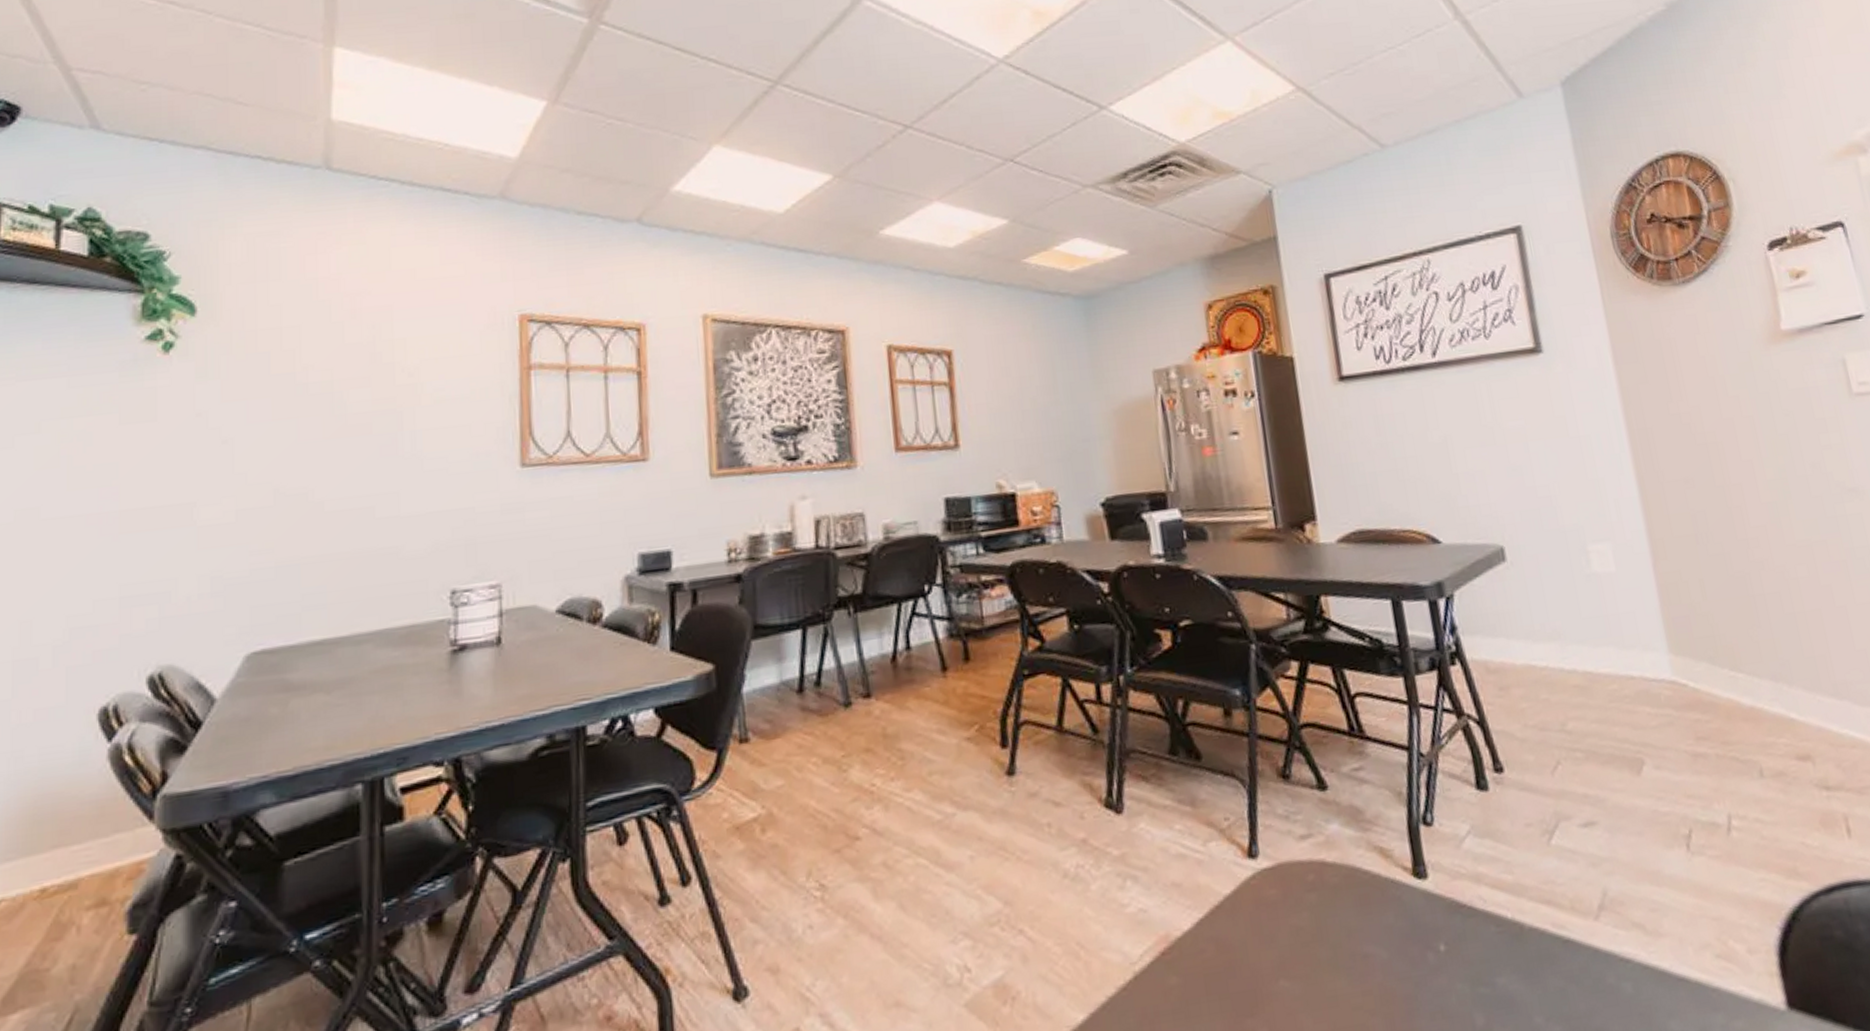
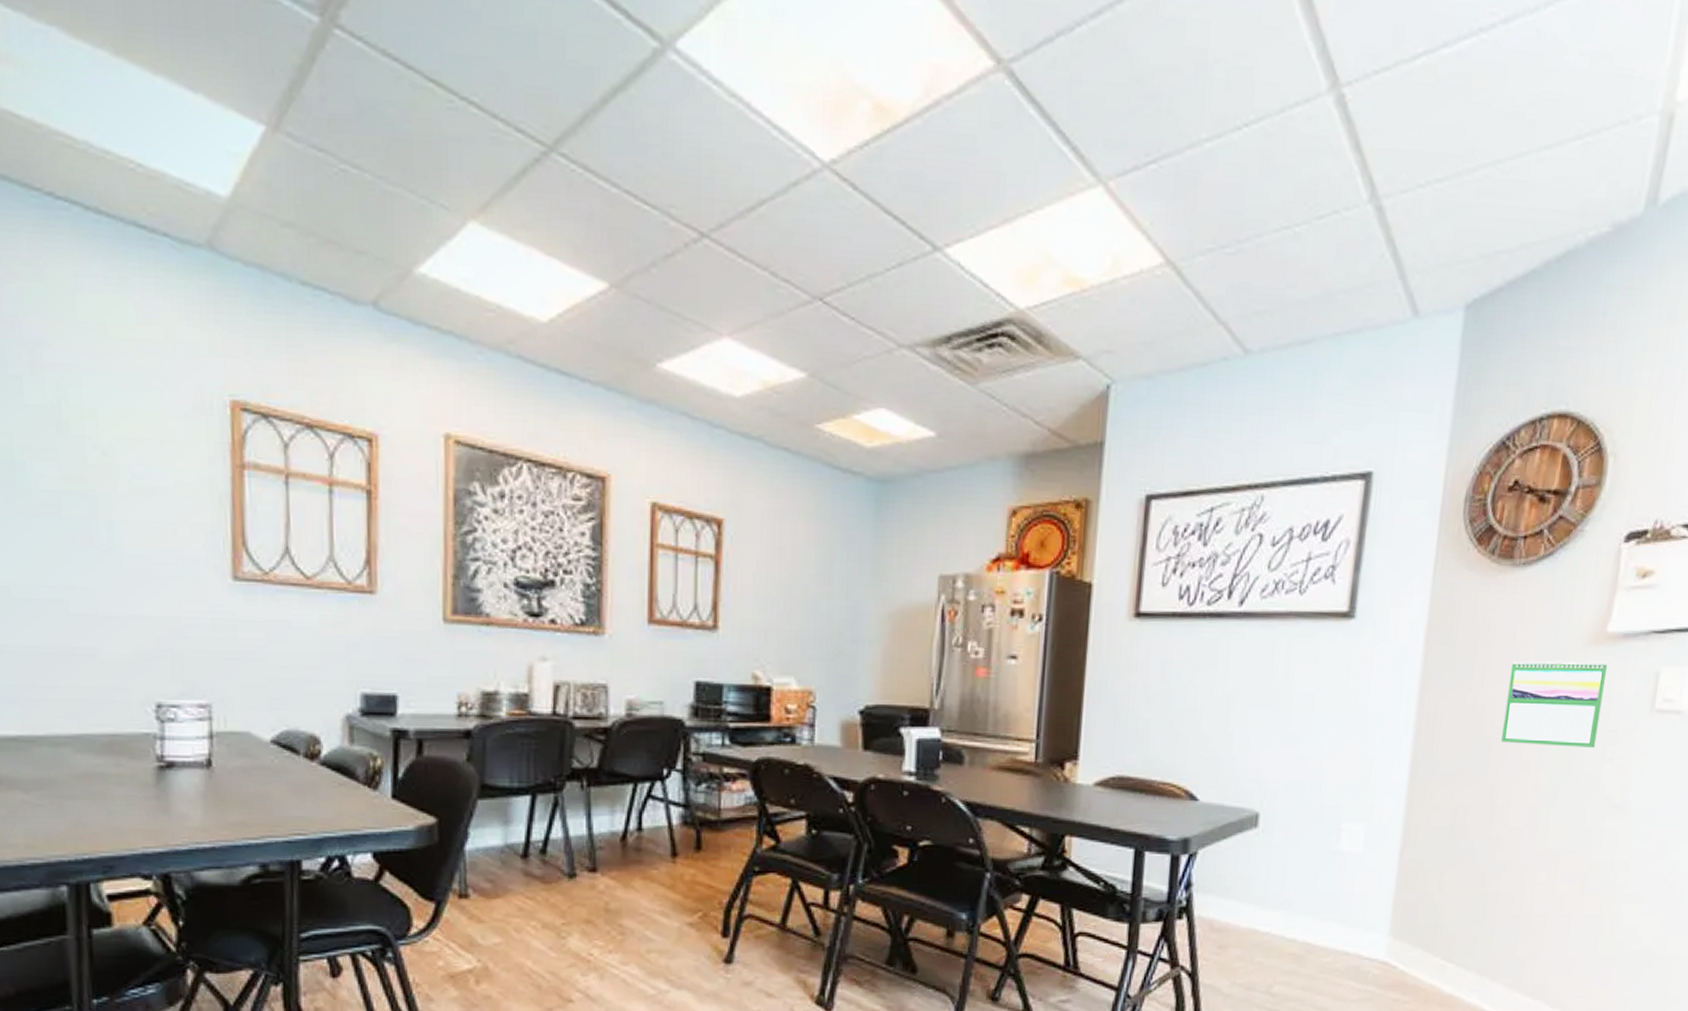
calendar: none [1702,357,1809,445] -> present [1501,660,1608,749]

